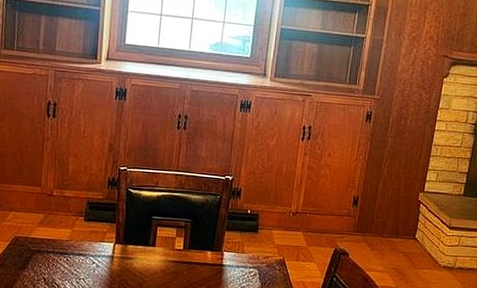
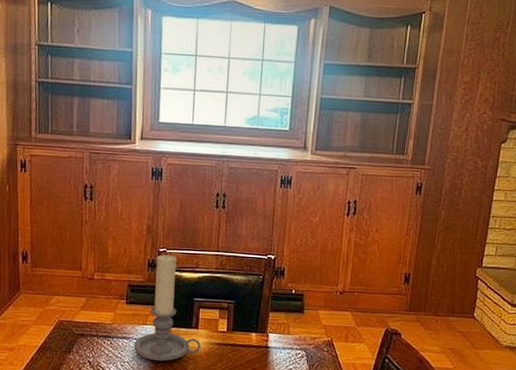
candle holder: none [90,173,157,279] -> present [133,255,201,362]

